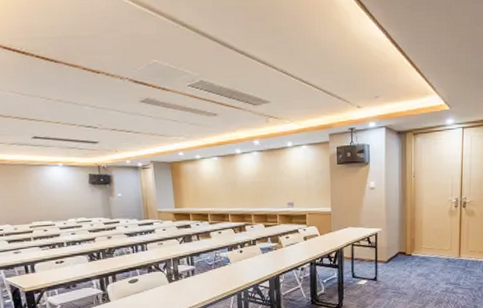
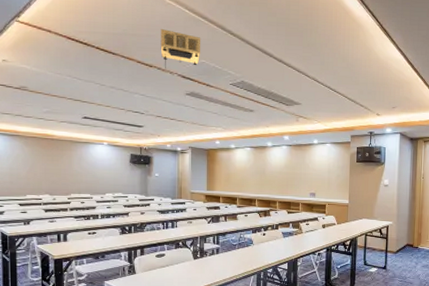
projector: none [103,27,152,74] -> present [160,29,201,69]

